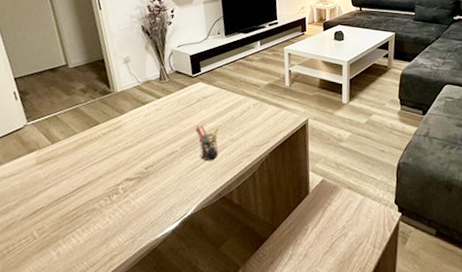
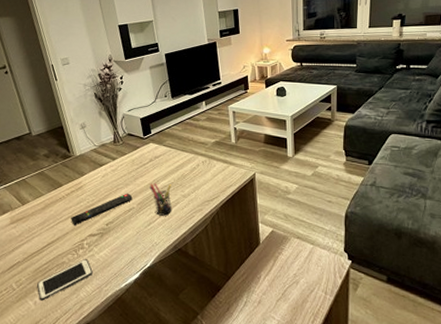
cell phone: none [61,206,127,252] -> present [37,259,93,301]
remote control: none [106,134,176,168] -> present [71,193,133,225]

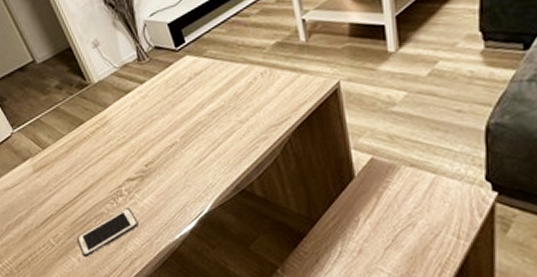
remote control: present [71,193,133,225] -> none [101,124,174,169]
pen holder: present [150,183,173,216] -> none [193,108,228,150]

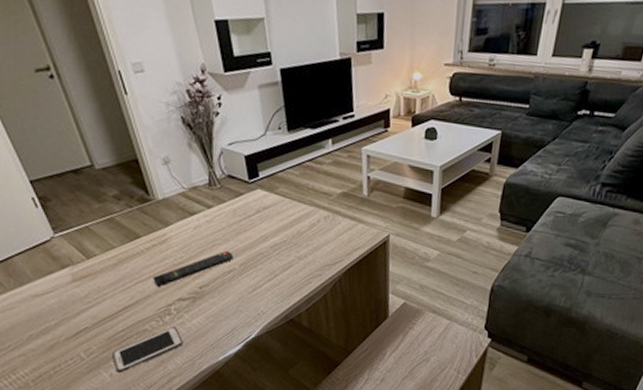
remote control: none [101,124,174,169] -> present [153,250,234,287]

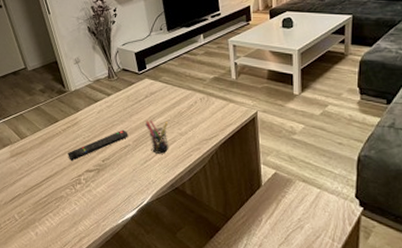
cell phone: present [112,327,183,373] -> none [38,194,90,232]
pen holder: none [256,240,285,280] -> present [146,120,169,154]

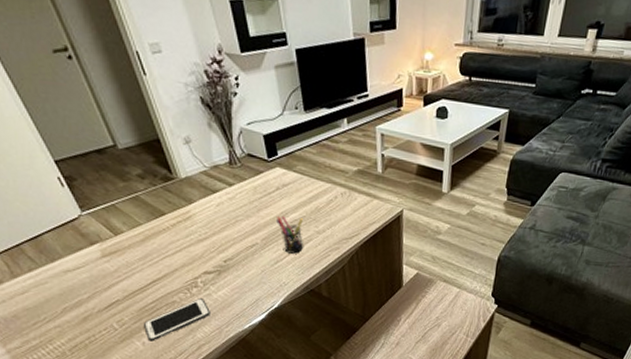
cell phone: none [38,194,90,232] -> present [144,298,210,342]
remote control: present [68,129,128,161] -> none [179,226,256,261]

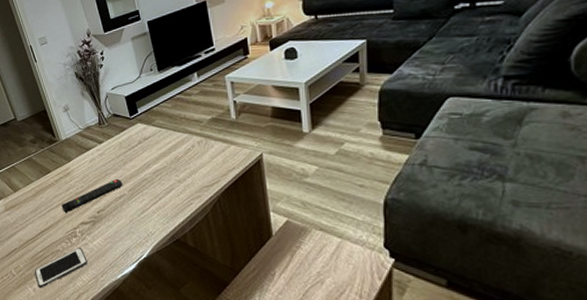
remote control: none [179,226,256,261] -> present [62,178,123,213]
pen holder: present [276,215,304,254] -> none [140,167,167,203]

